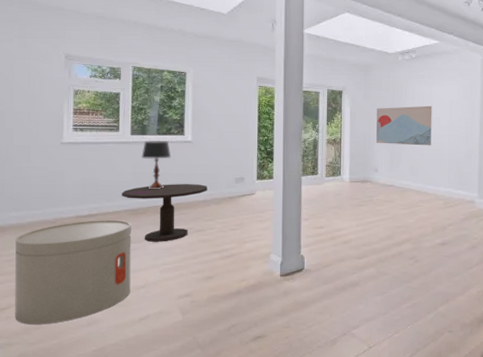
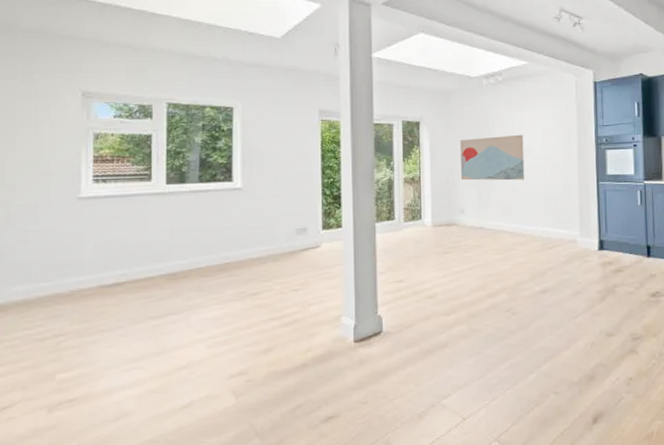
side table: present [15,219,131,325] -> none [20,287,170,425]
side table: present [121,184,208,242] -> none [155,238,263,312]
table lamp: present [142,140,172,190] -> none [180,188,217,249]

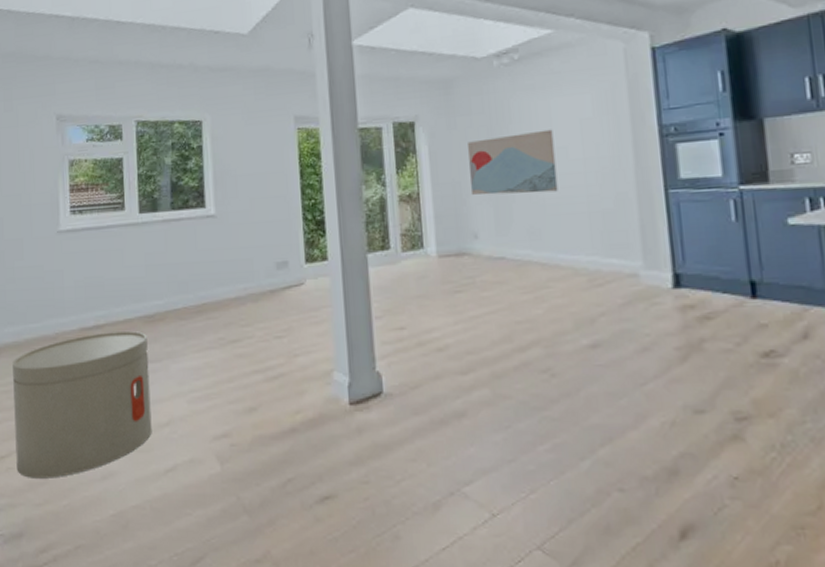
side table: none [20,287,170,425] -> present [12,330,152,478]

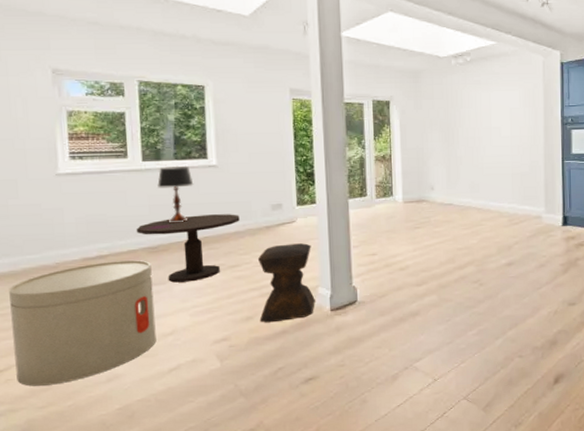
side table: none [132,274,241,360] -> present [136,214,240,283]
table lamp: none [154,216,191,287] -> present [157,165,194,223]
stool: none [262,312,330,417] -> present [258,243,315,323]
wall art: present [468,129,558,195] -> none [430,114,492,159]

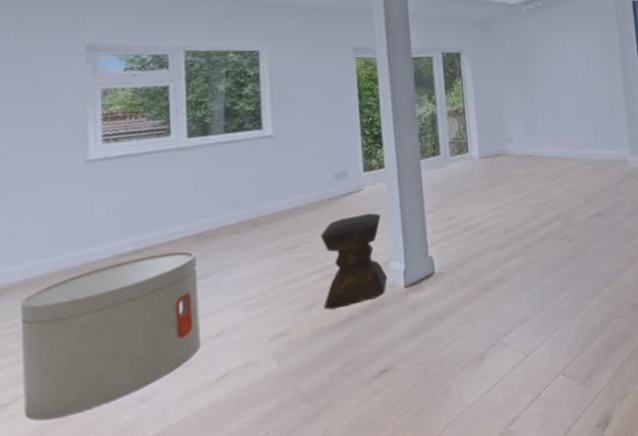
side table: present [136,214,240,283] -> none [178,187,299,274]
table lamp: present [157,165,194,223] -> none [205,138,247,205]

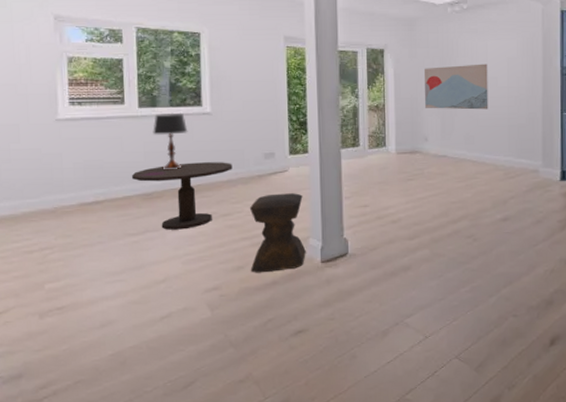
side table: present [21,250,201,421] -> none [9,205,149,329]
side table: none [178,187,299,274] -> present [131,162,233,230]
table lamp: none [205,138,247,205] -> present [153,112,188,170]
wall art: none [503,58,571,109] -> present [425,63,488,110]

